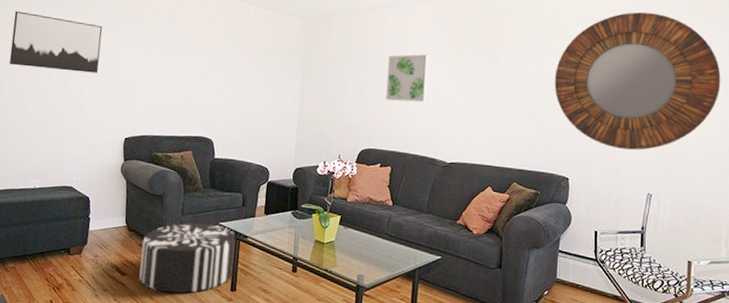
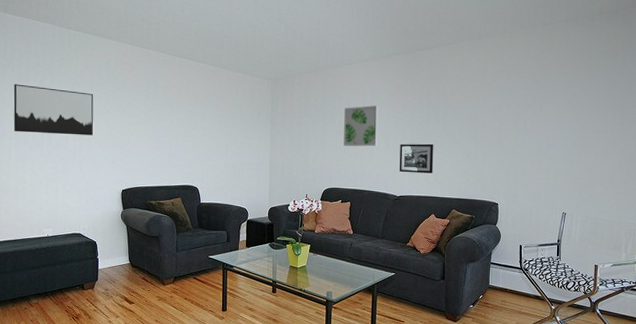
pouf: present [139,223,237,294] -> none [144,257,224,316]
picture frame: none [450,100,493,138] -> present [399,143,434,174]
home mirror: present [554,12,721,150] -> none [485,60,623,177]

